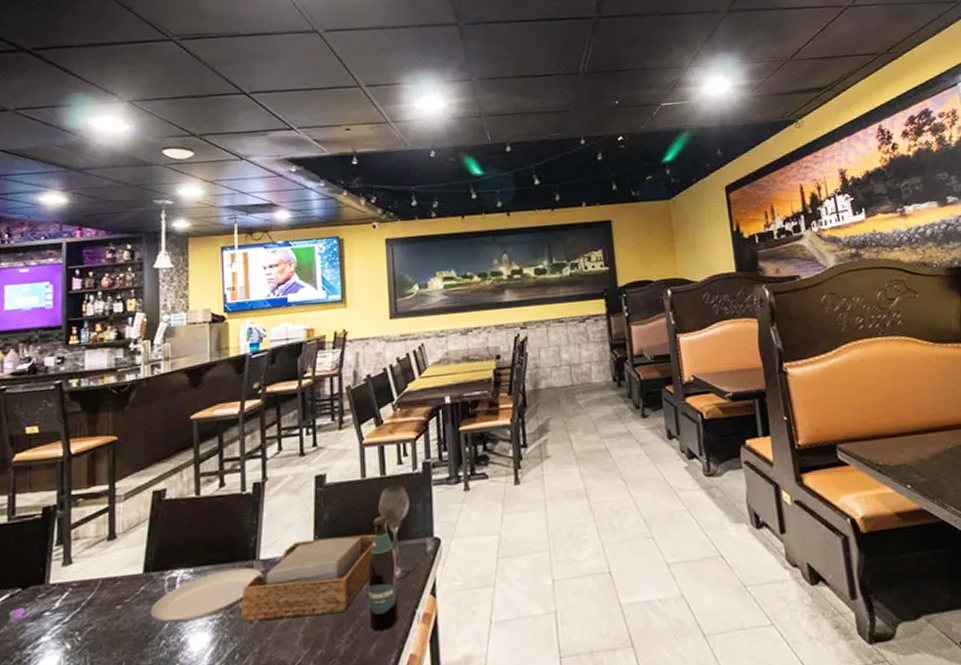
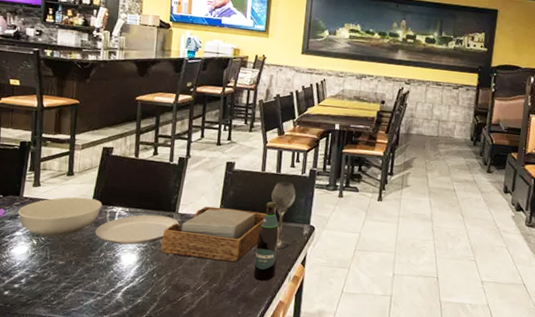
bowl: none [43,565,158,637] -> present [18,197,103,238]

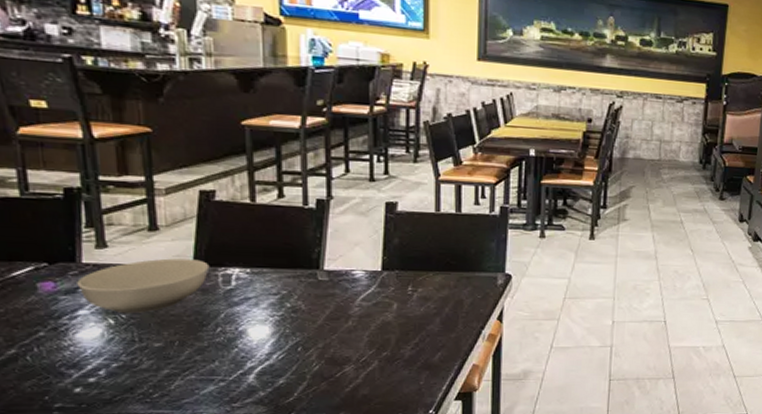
plate: present [95,214,180,245] -> none [204,274,327,315]
napkin holder: present [161,206,266,263] -> none [304,259,447,325]
bottle: present [253,202,280,281] -> none [436,248,466,343]
wineglass: present [270,181,296,249] -> none [450,223,484,304]

